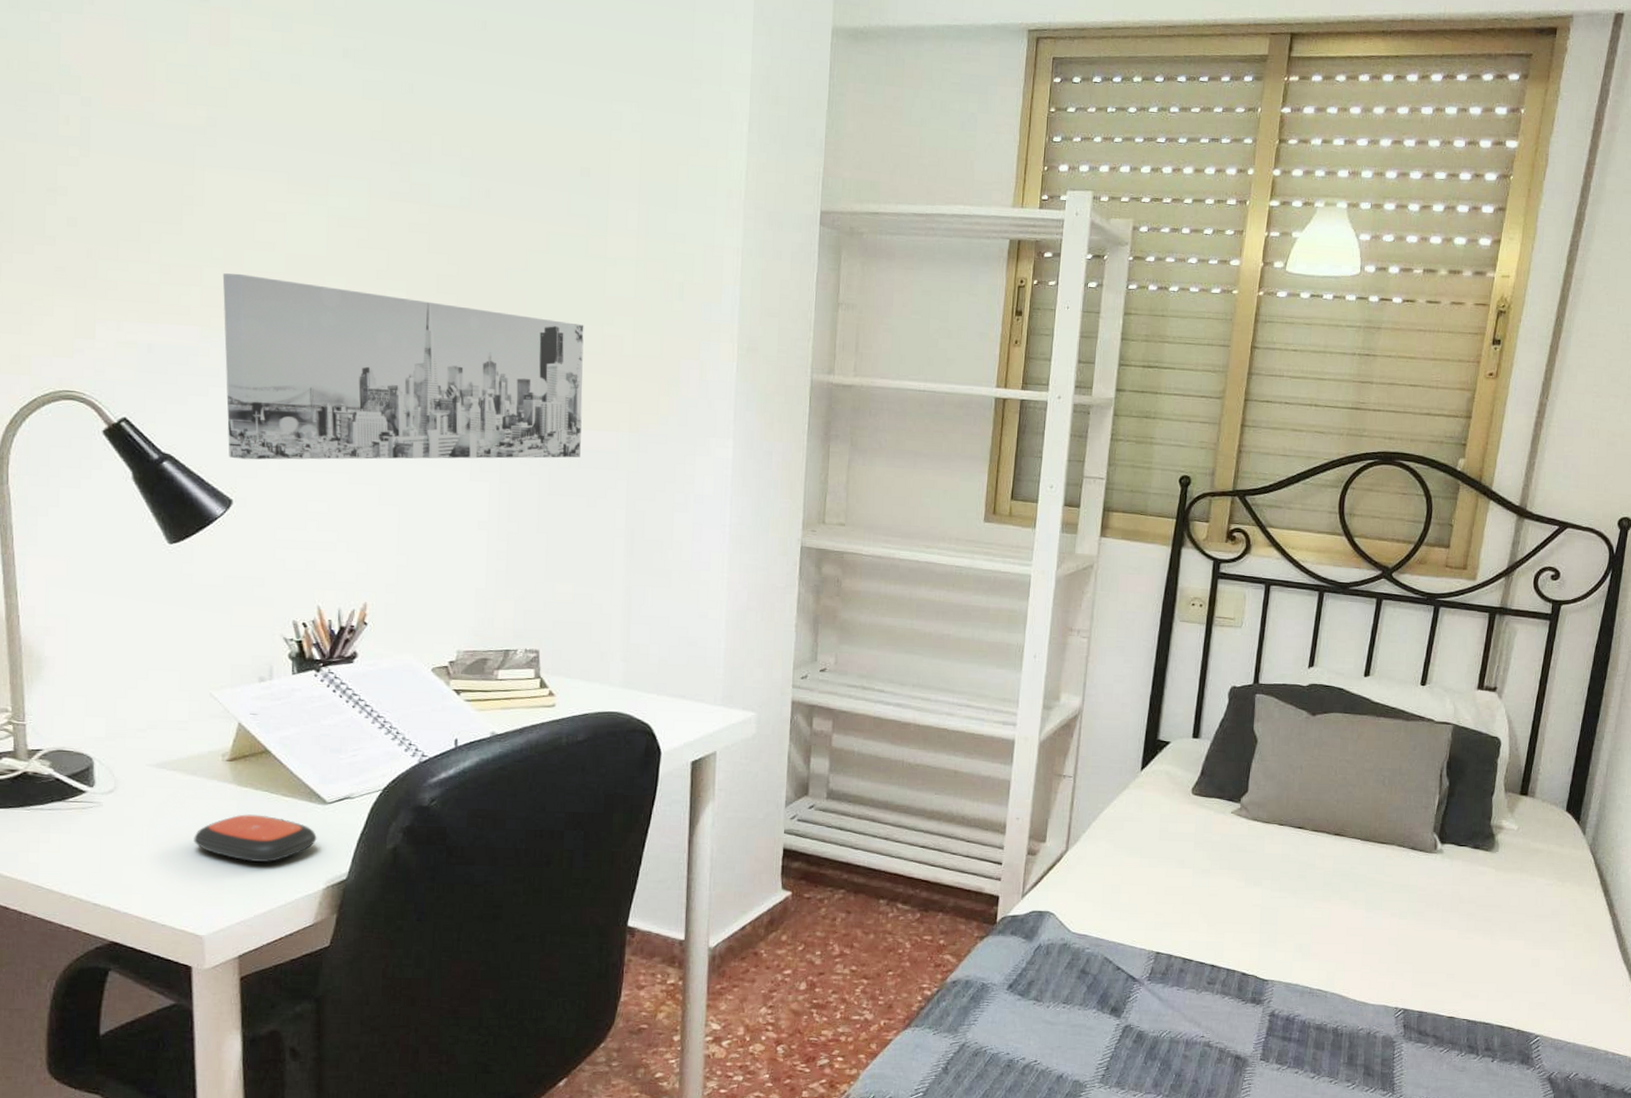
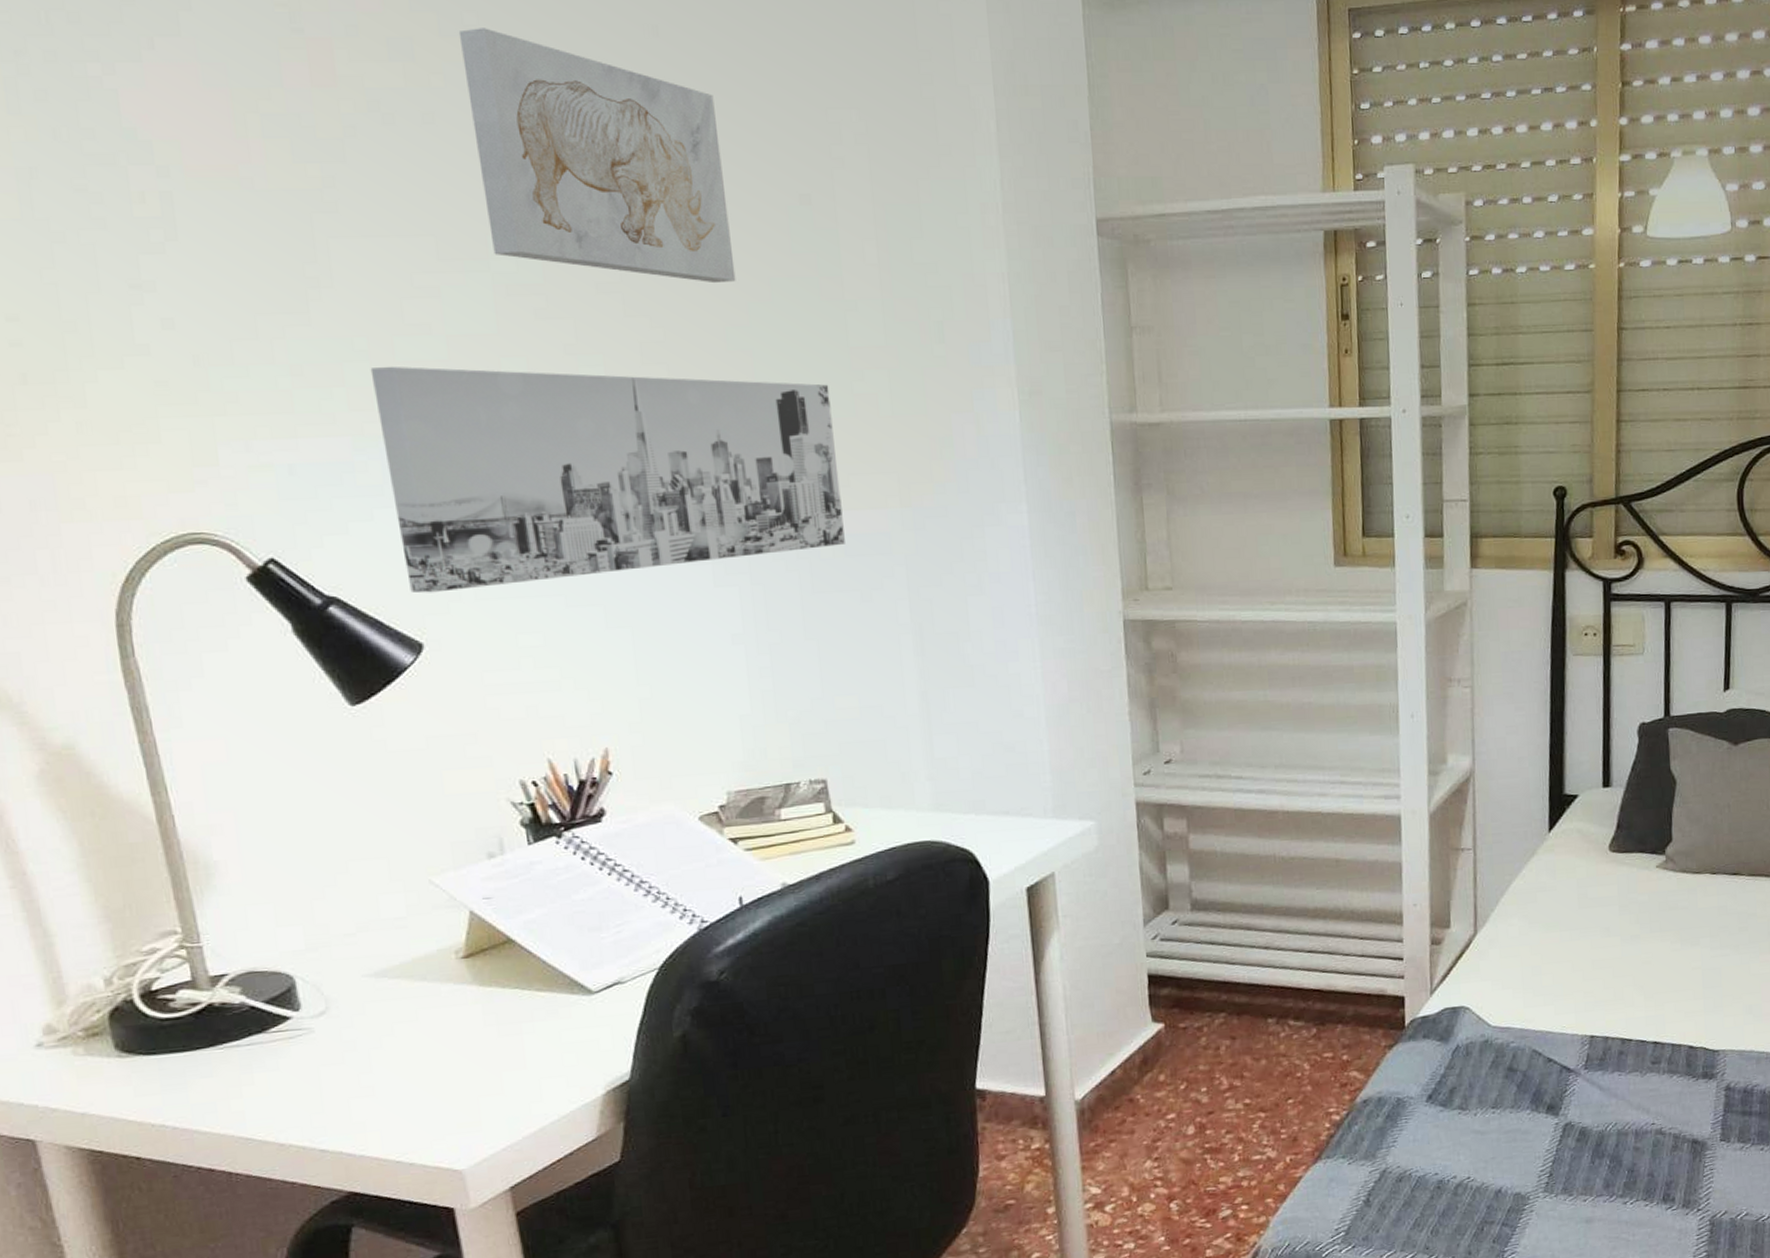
remote control: present [194,814,317,863] -> none [434,1016,587,1075]
wall art: none [329,10,523,233] -> present [458,28,736,284]

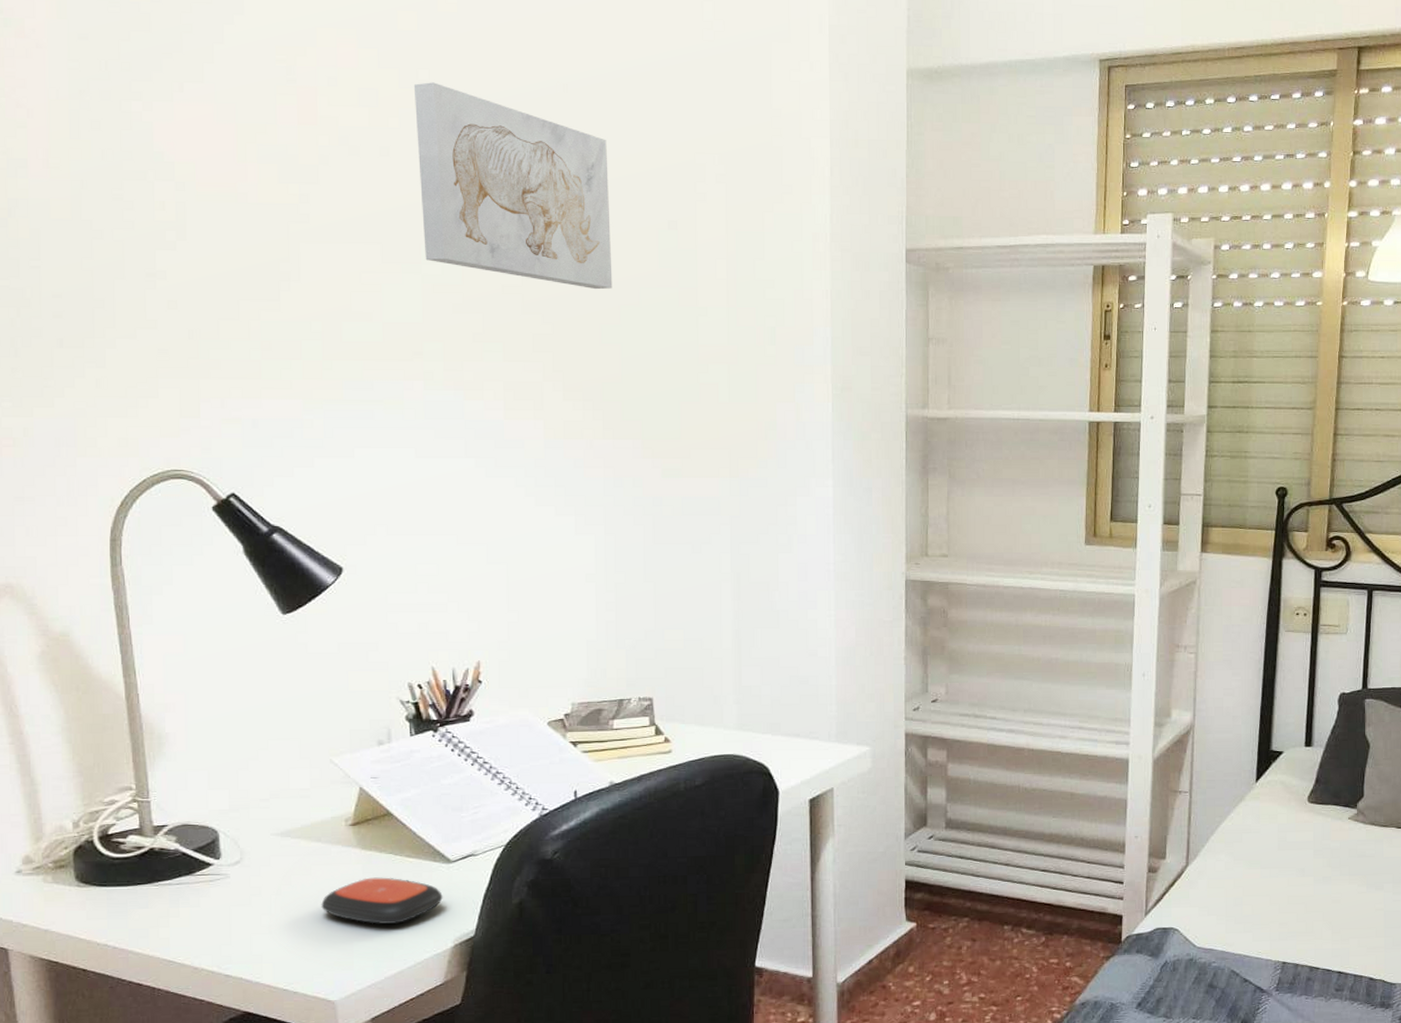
wall art: present [370,366,845,593] -> none [322,345,683,527]
remote control: none [434,1016,587,1075] -> present [321,877,443,925]

